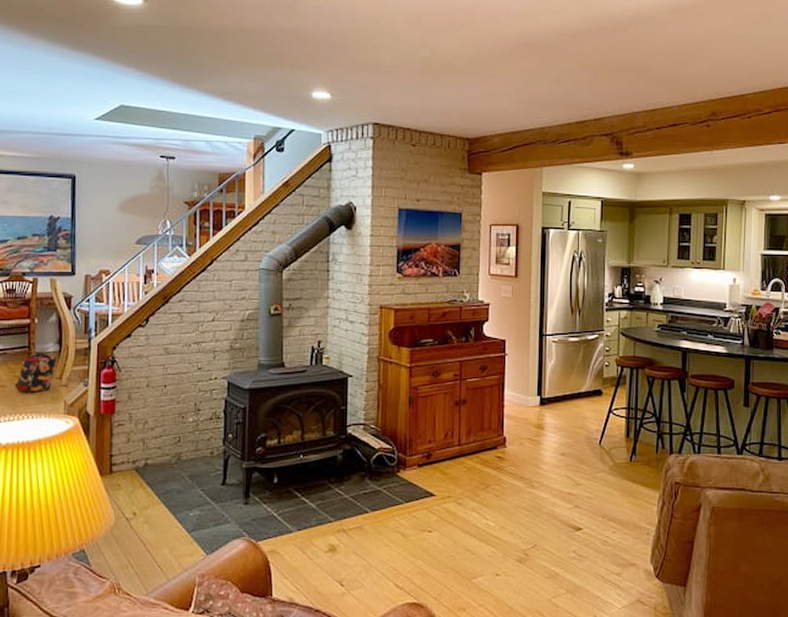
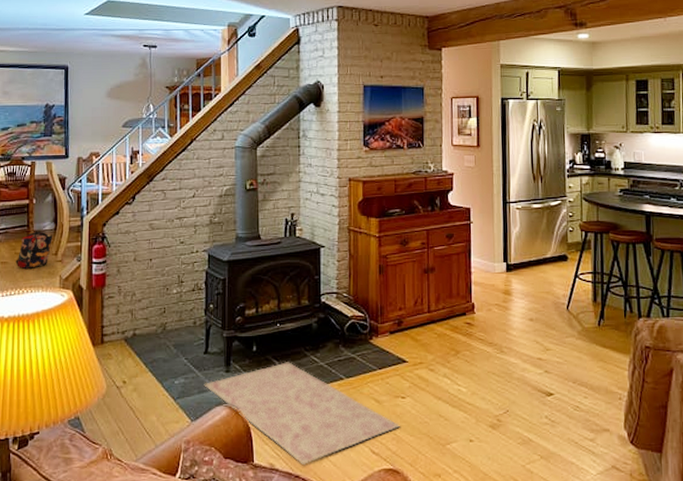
rug: none [220,494,425,599] -> present [204,362,400,465]

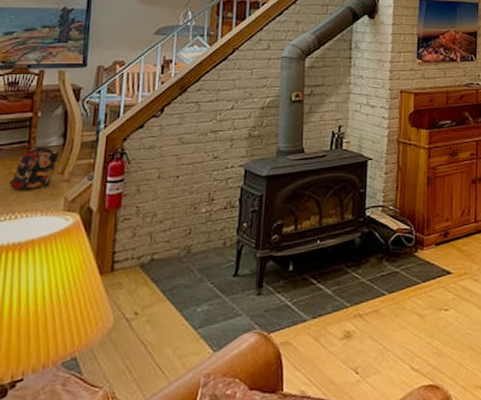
rug: present [204,362,400,465] -> none [231,280,442,389]

